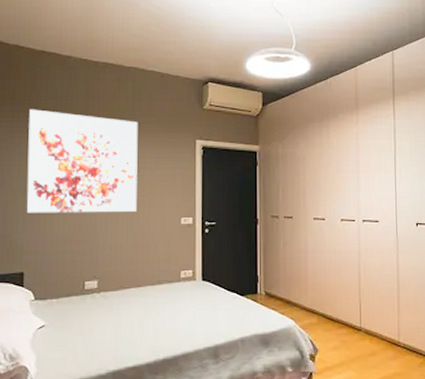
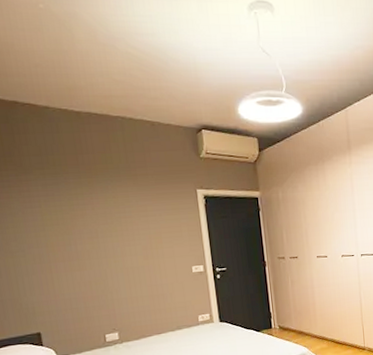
wall art: present [26,109,138,214] -> none [12,167,147,275]

